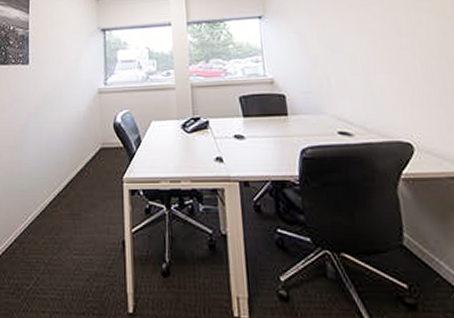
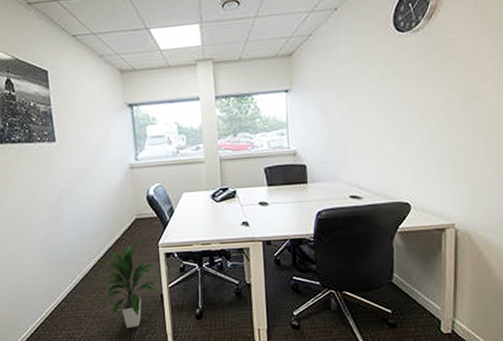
indoor plant: none [53,178,121,282] -> present [99,245,158,328]

